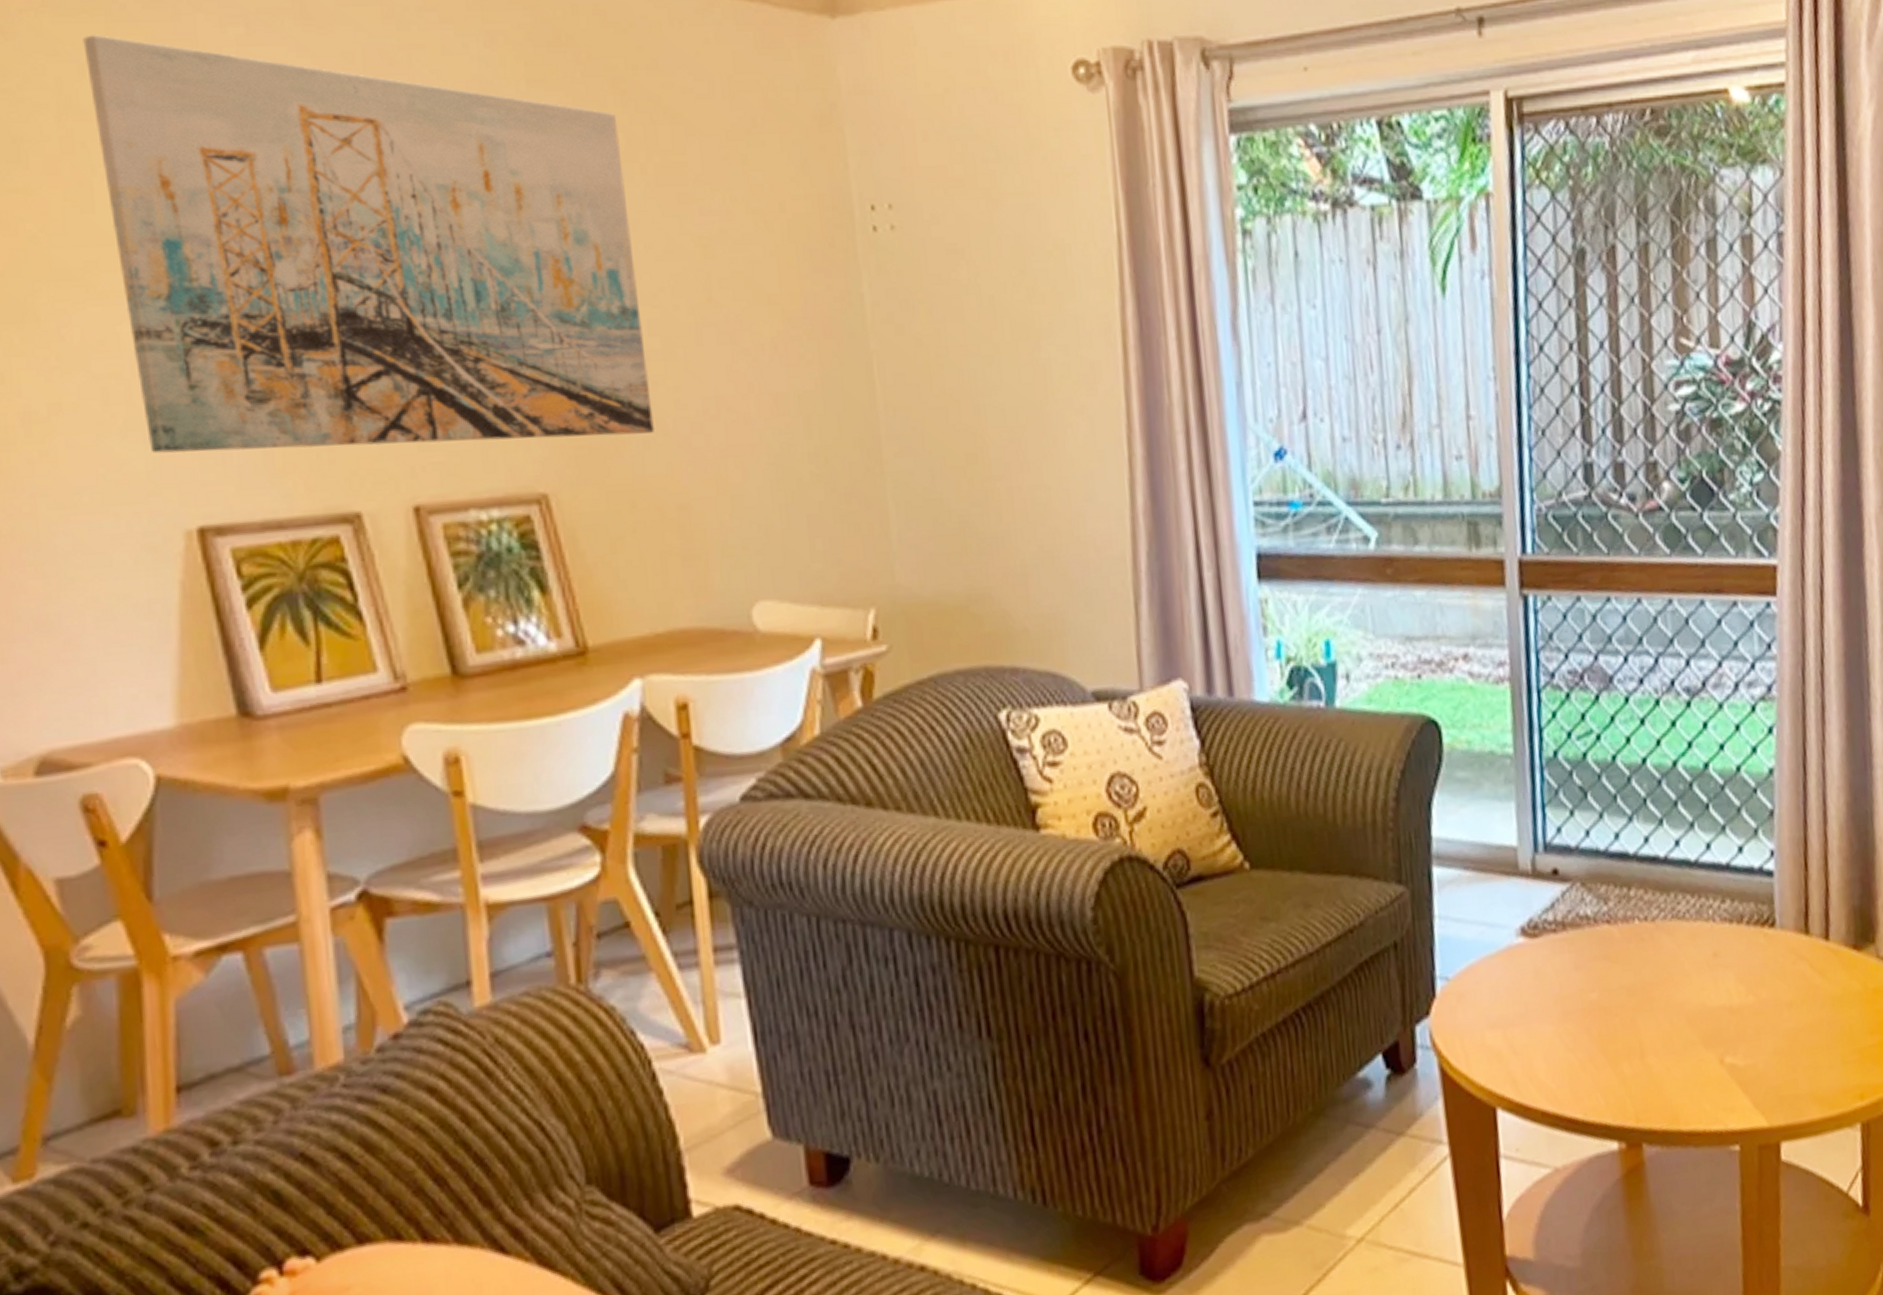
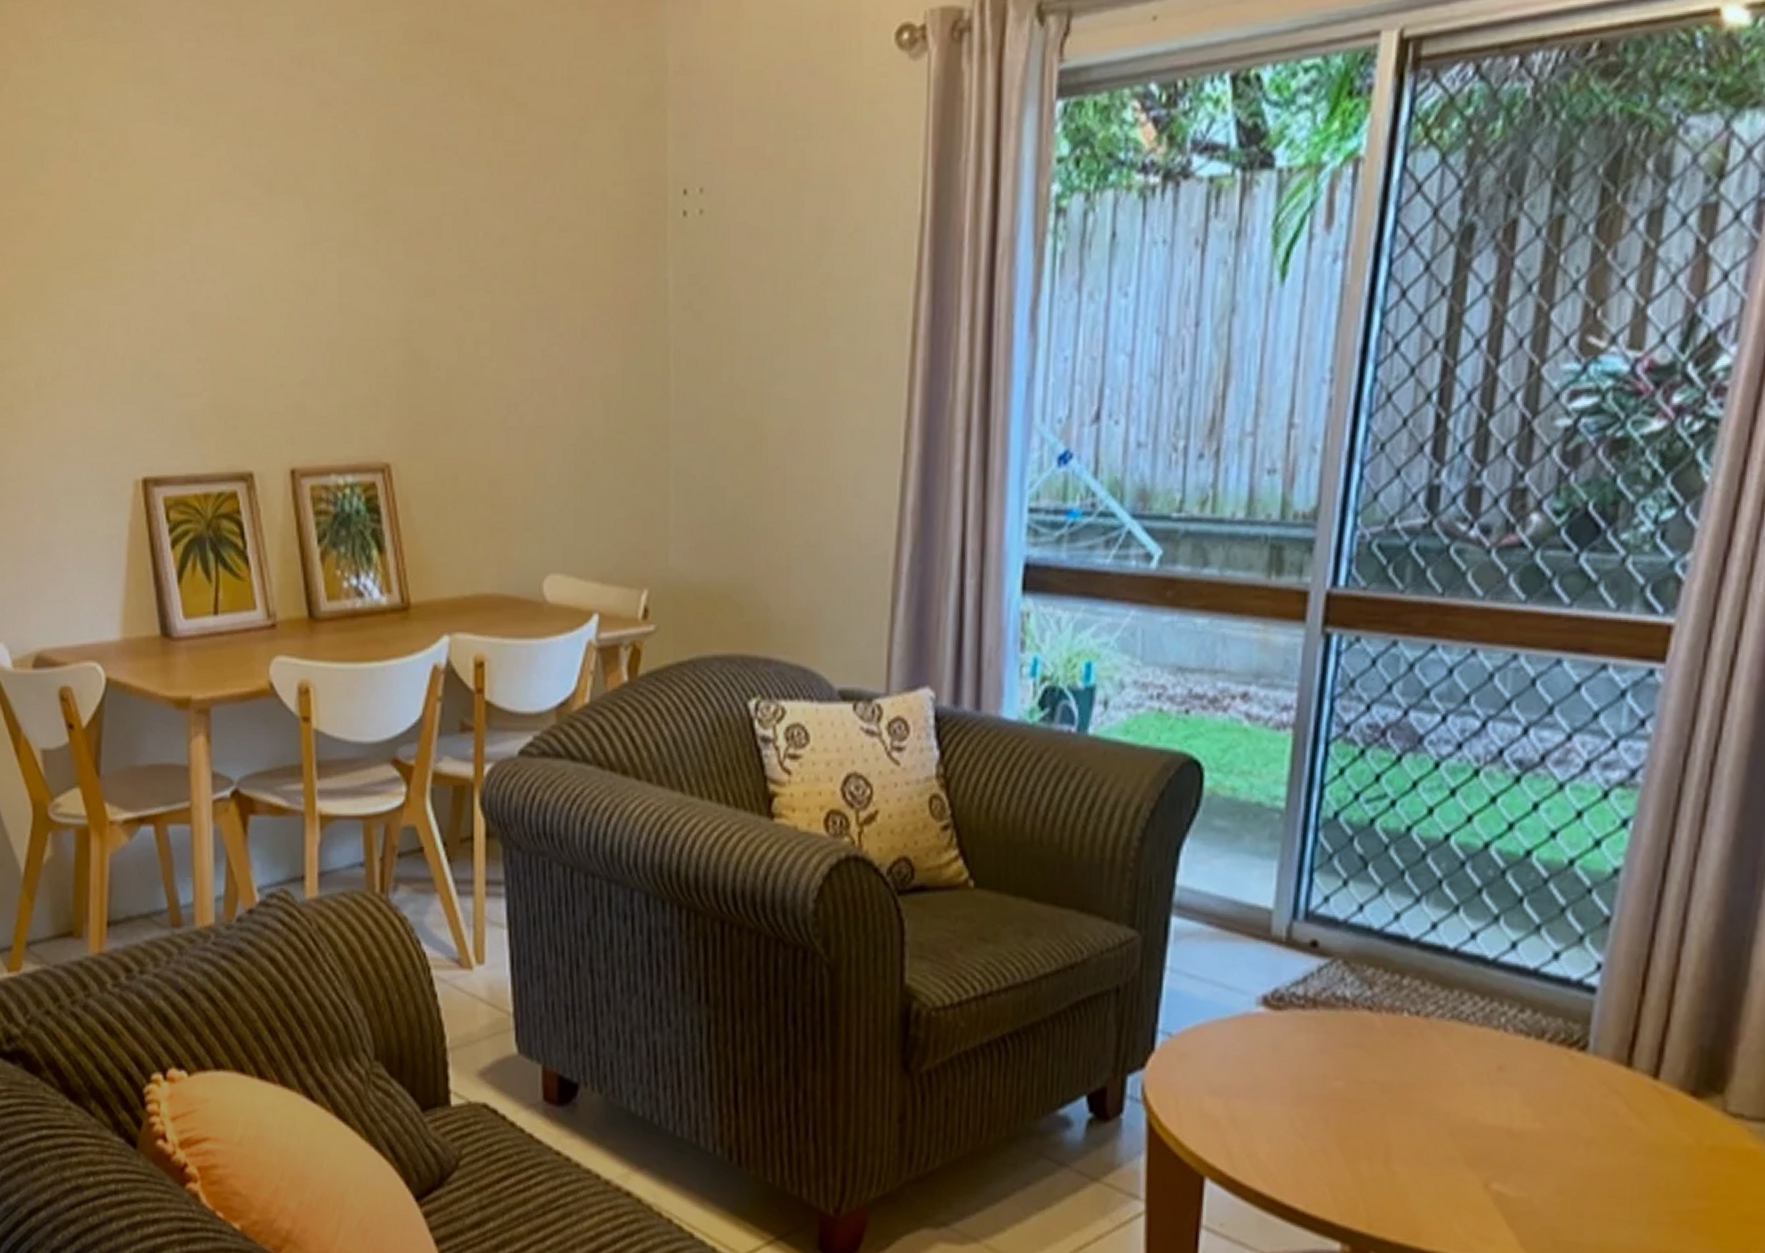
wall art: present [83,35,654,454] -> none [87,55,478,415]

